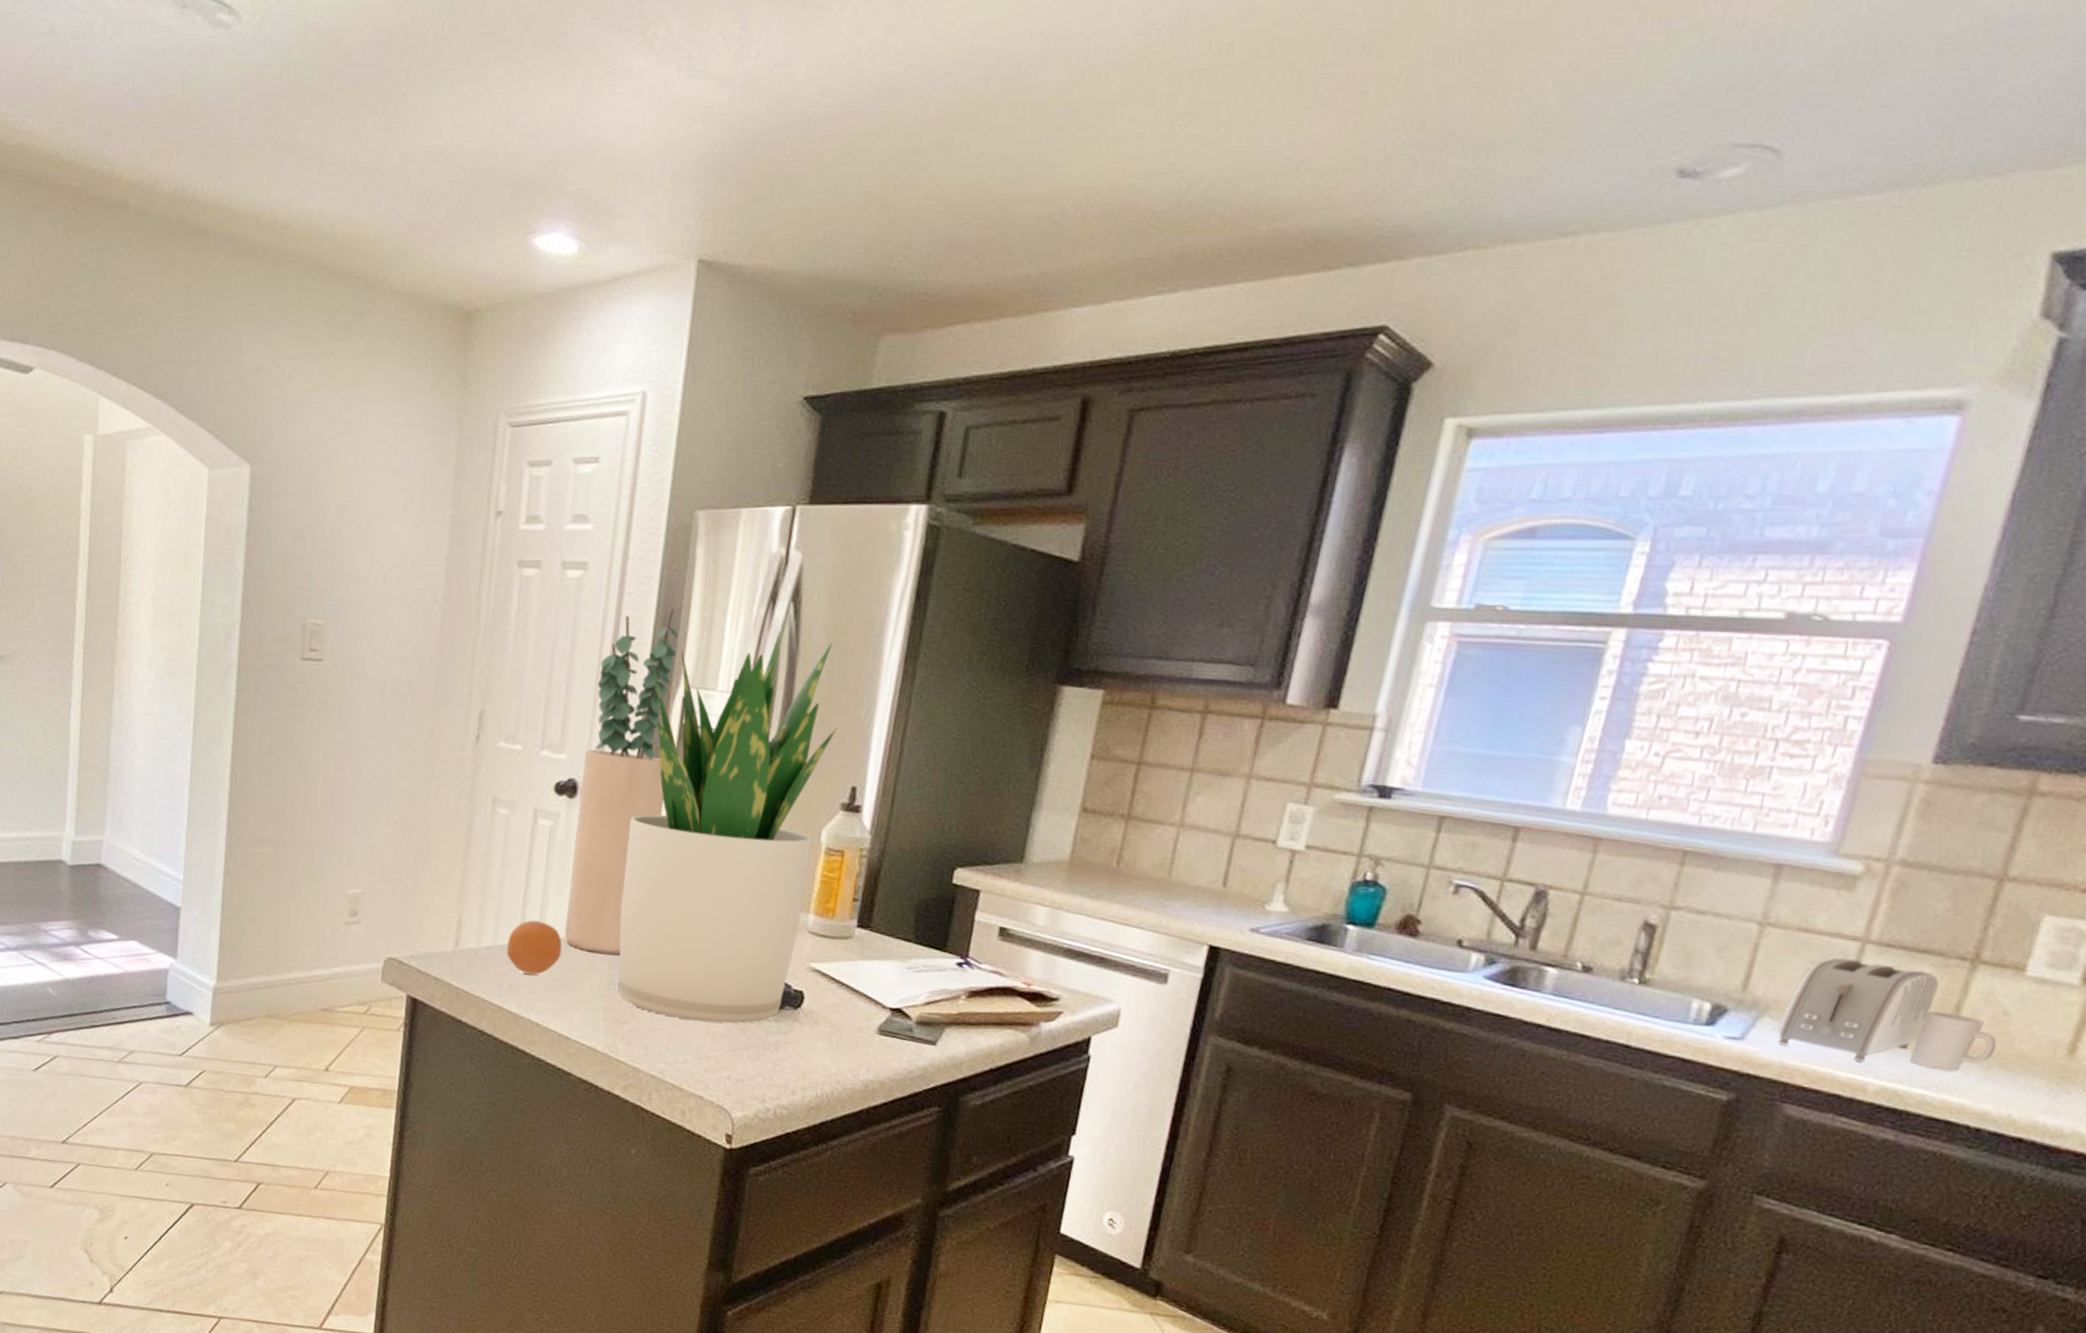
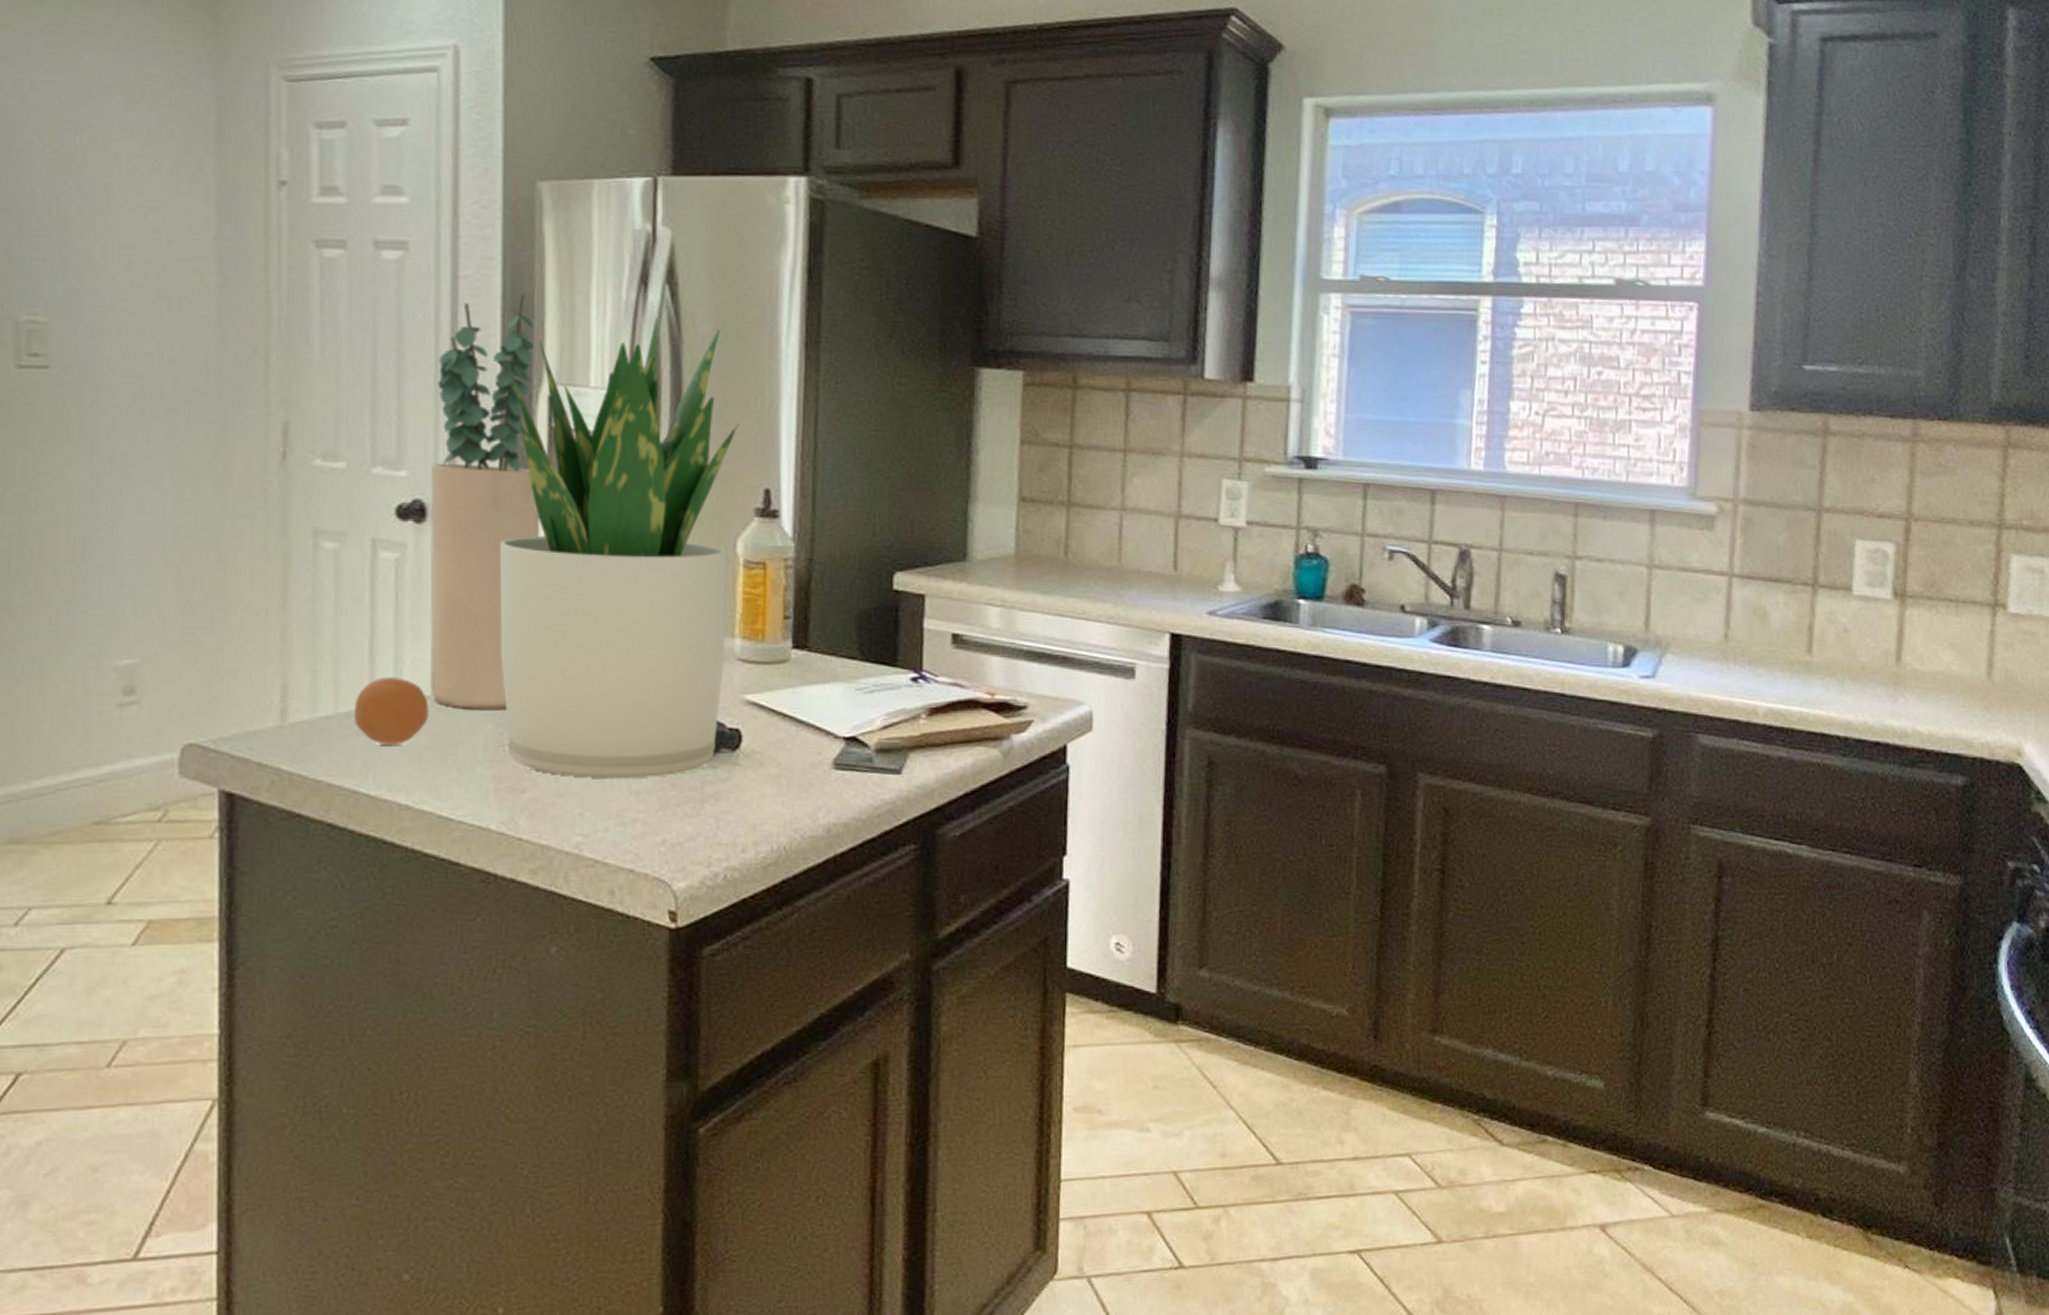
toaster: present [1776,958,1939,1061] -> none [1679,592,1792,686]
mug: present [1908,1011,1997,1072] -> none [1783,634,1844,688]

